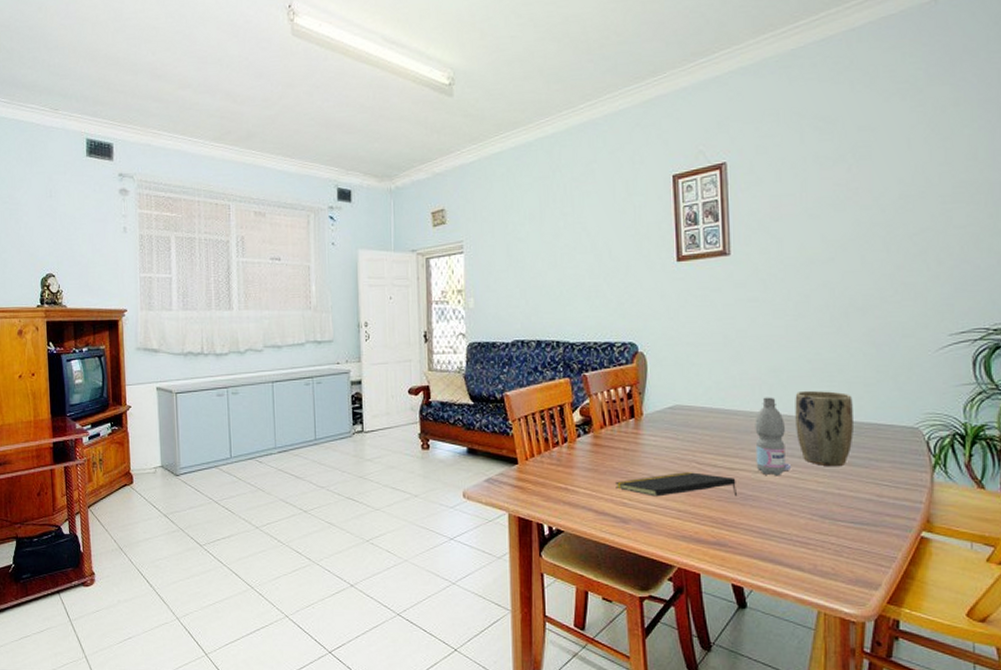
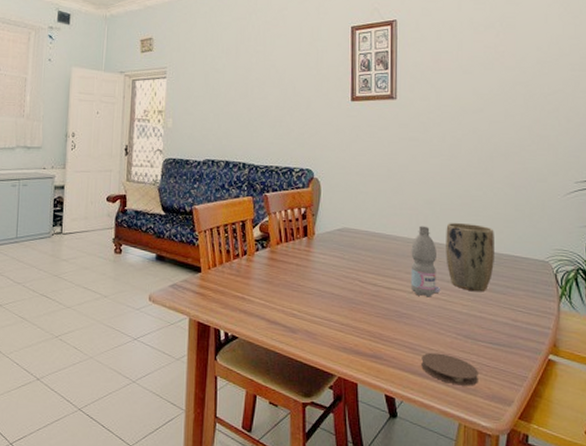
notepad: present [615,472,738,497] -> none [287,289,394,314]
coaster: none [772,536,839,570] -> present [421,352,478,386]

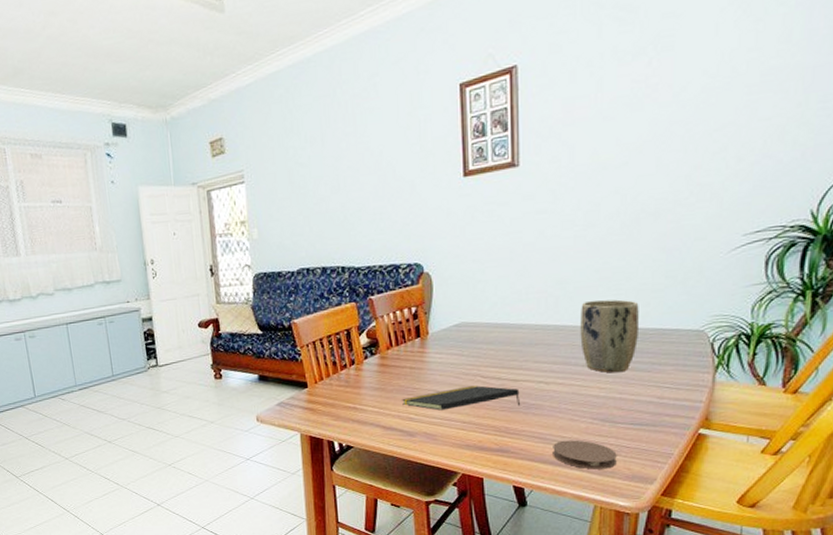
notepad: none [287,289,394,314] -> present [402,385,521,411]
water bottle: present [410,225,441,297] -> none [539,308,575,385]

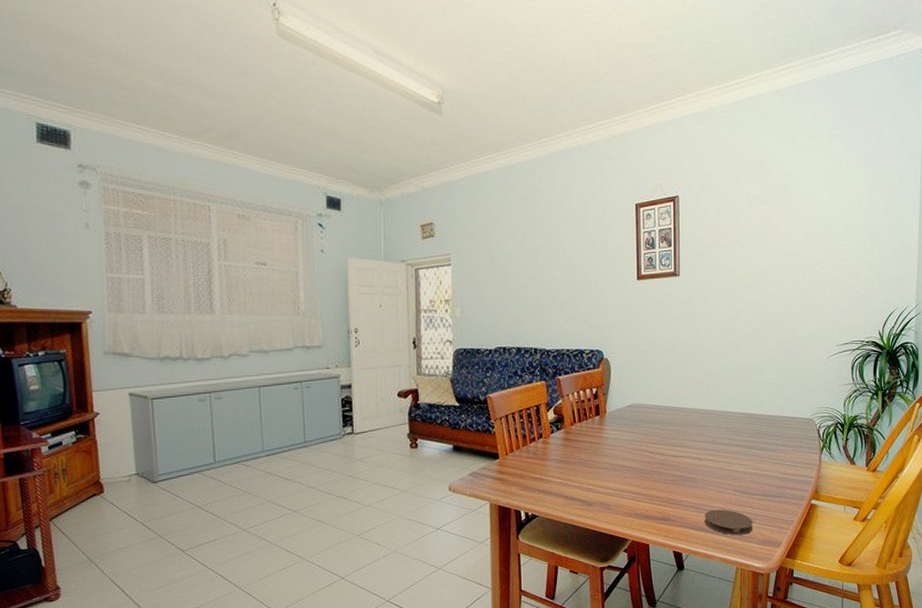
notepad: present [402,385,521,411] -> none [583,460,680,482]
plant pot: present [580,299,639,373] -> none [725,390,767,452]

